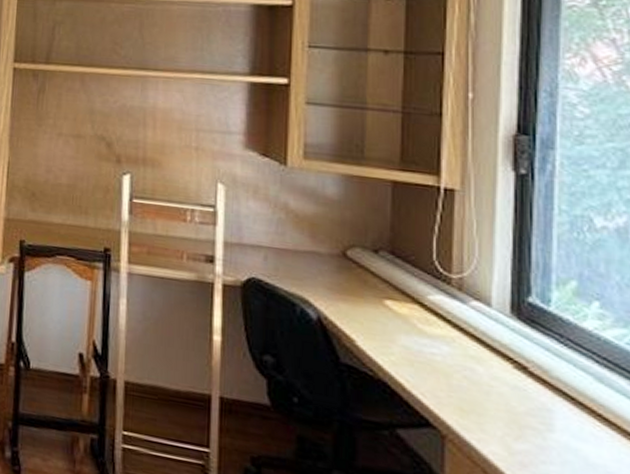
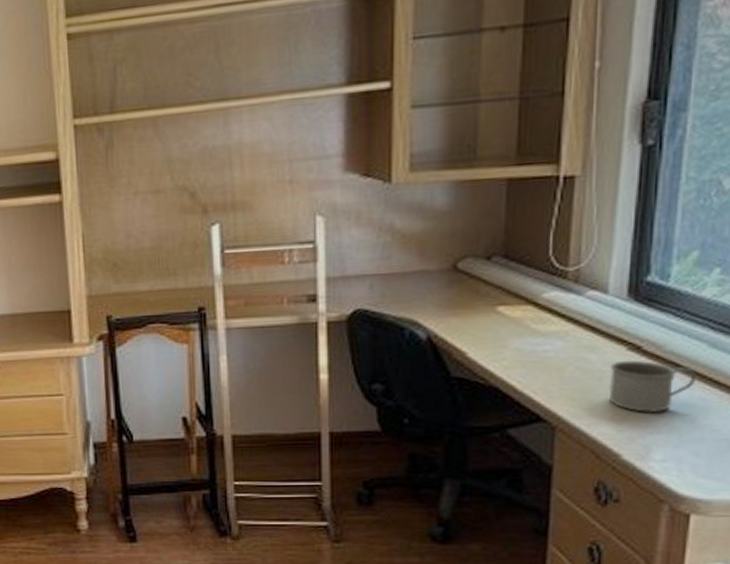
mug: none [497,378,586,442] -> present [608,360,697,413]

